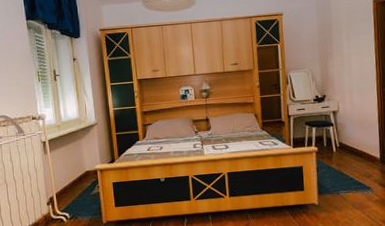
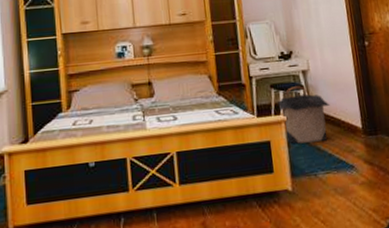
laundry hamper: none [310,124,355,169] -> present [277,86,330,144]

